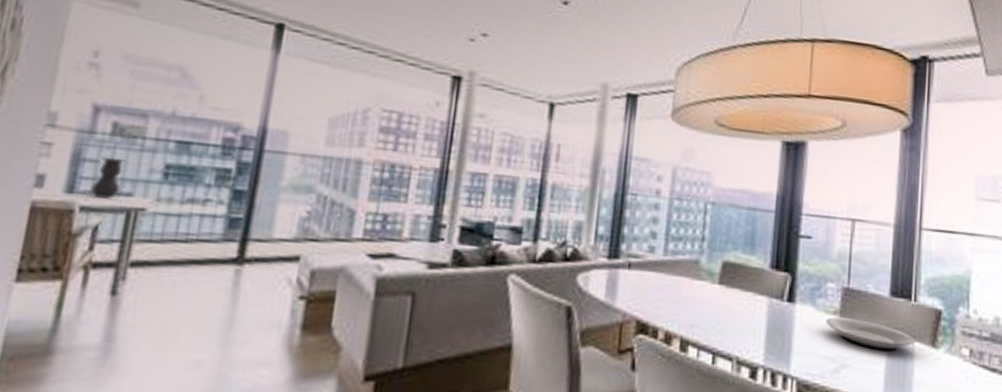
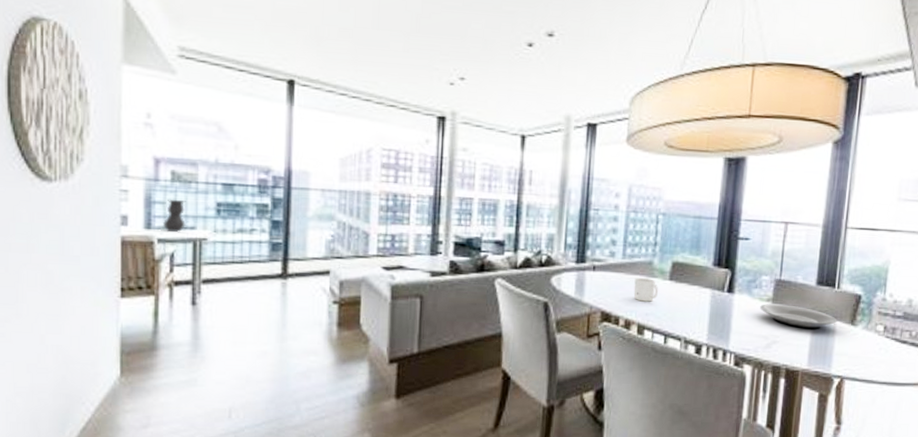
mug: none [676,280,706,310] -> present [633,278,658,302]

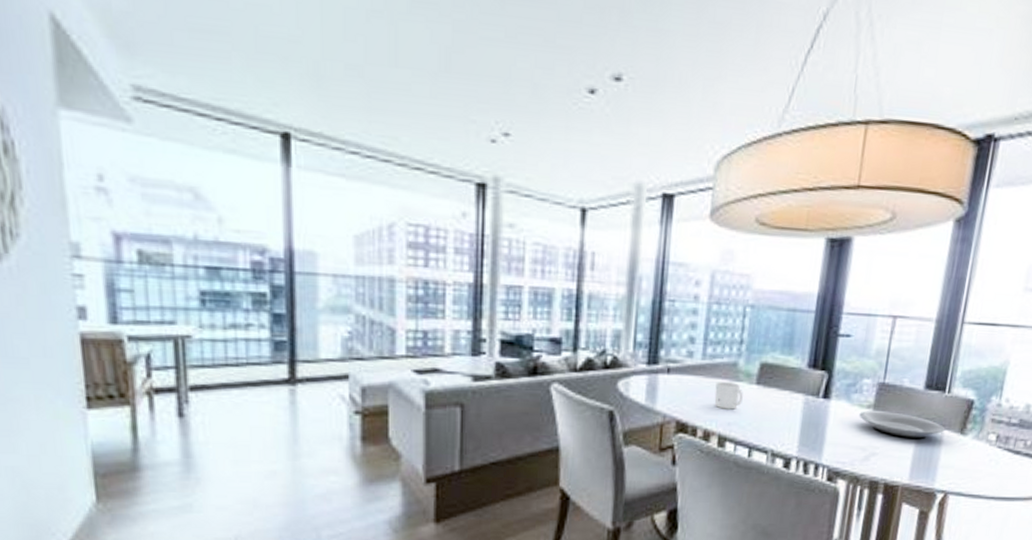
vase: present [163,199,186,233] -> none [133,286,162,329]

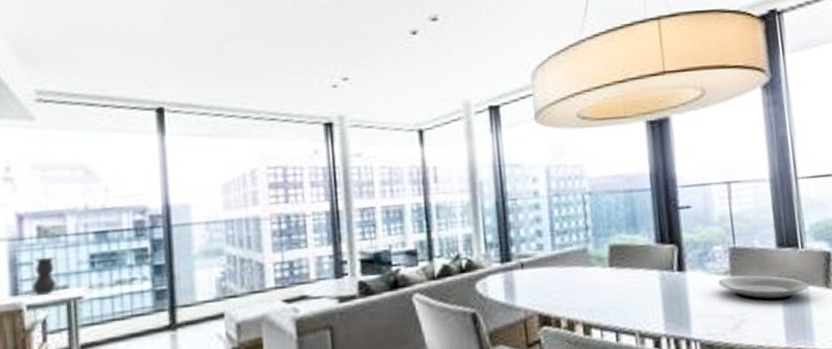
vase: none [133,286,162,329] -> present [32,256,57,297]
mug: present [714,382,743,410] -> none [570,268,599,296]

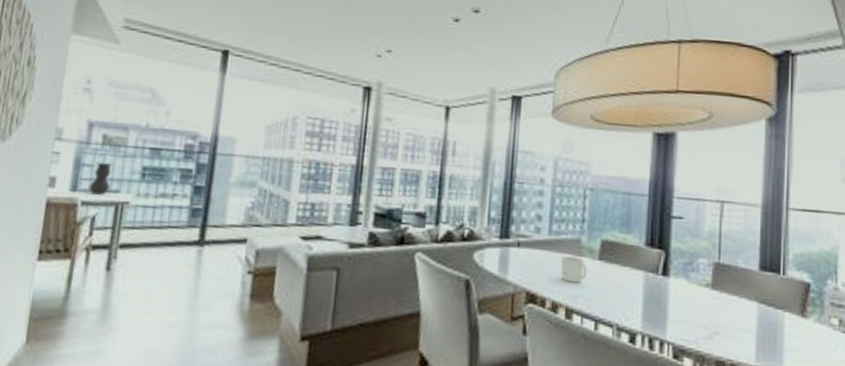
mug: none [570,268,599,296] -> present [560,256,587,283]
plate: present [718,275,810,301] -> none [698,289,786,321]

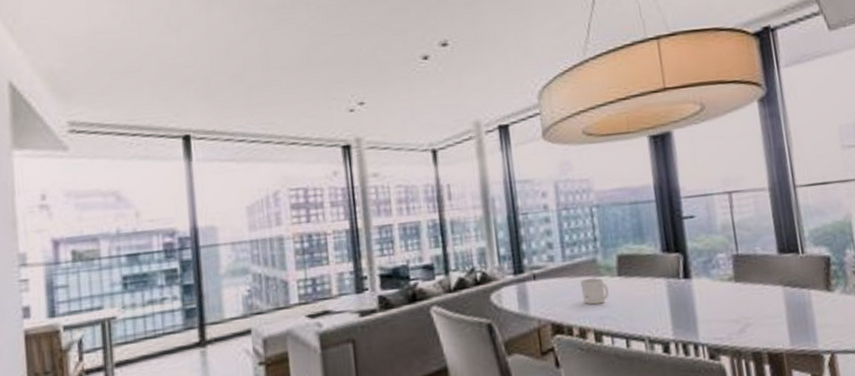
vase: present [88,162,114,196] -> none [68,279,92,318]

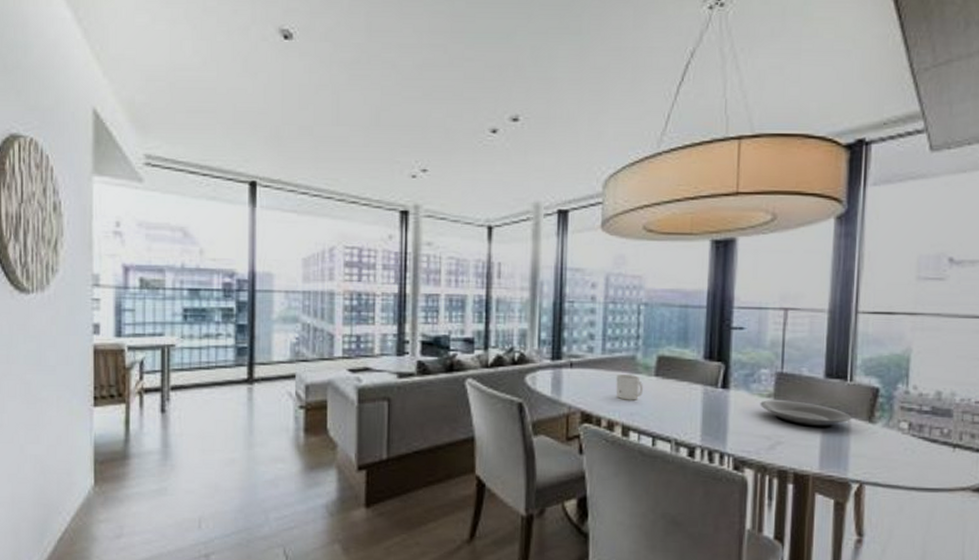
plate: none [723,280,811,305] -> present [760,400,852,428]

